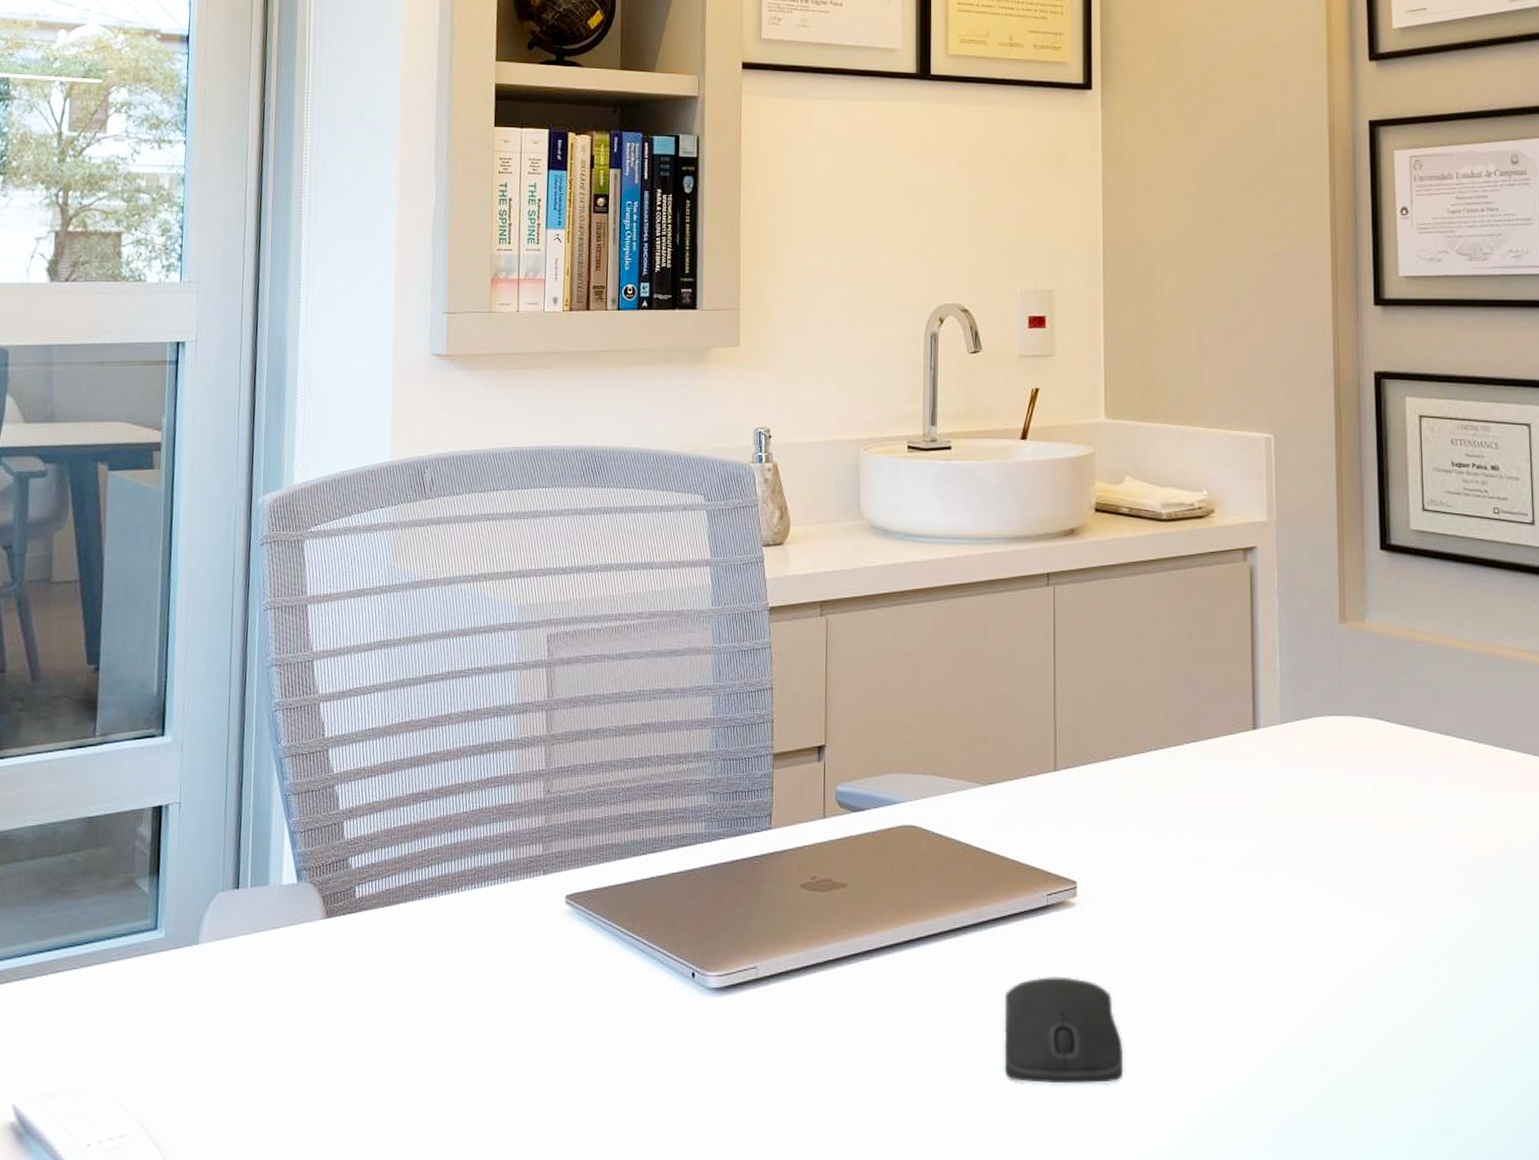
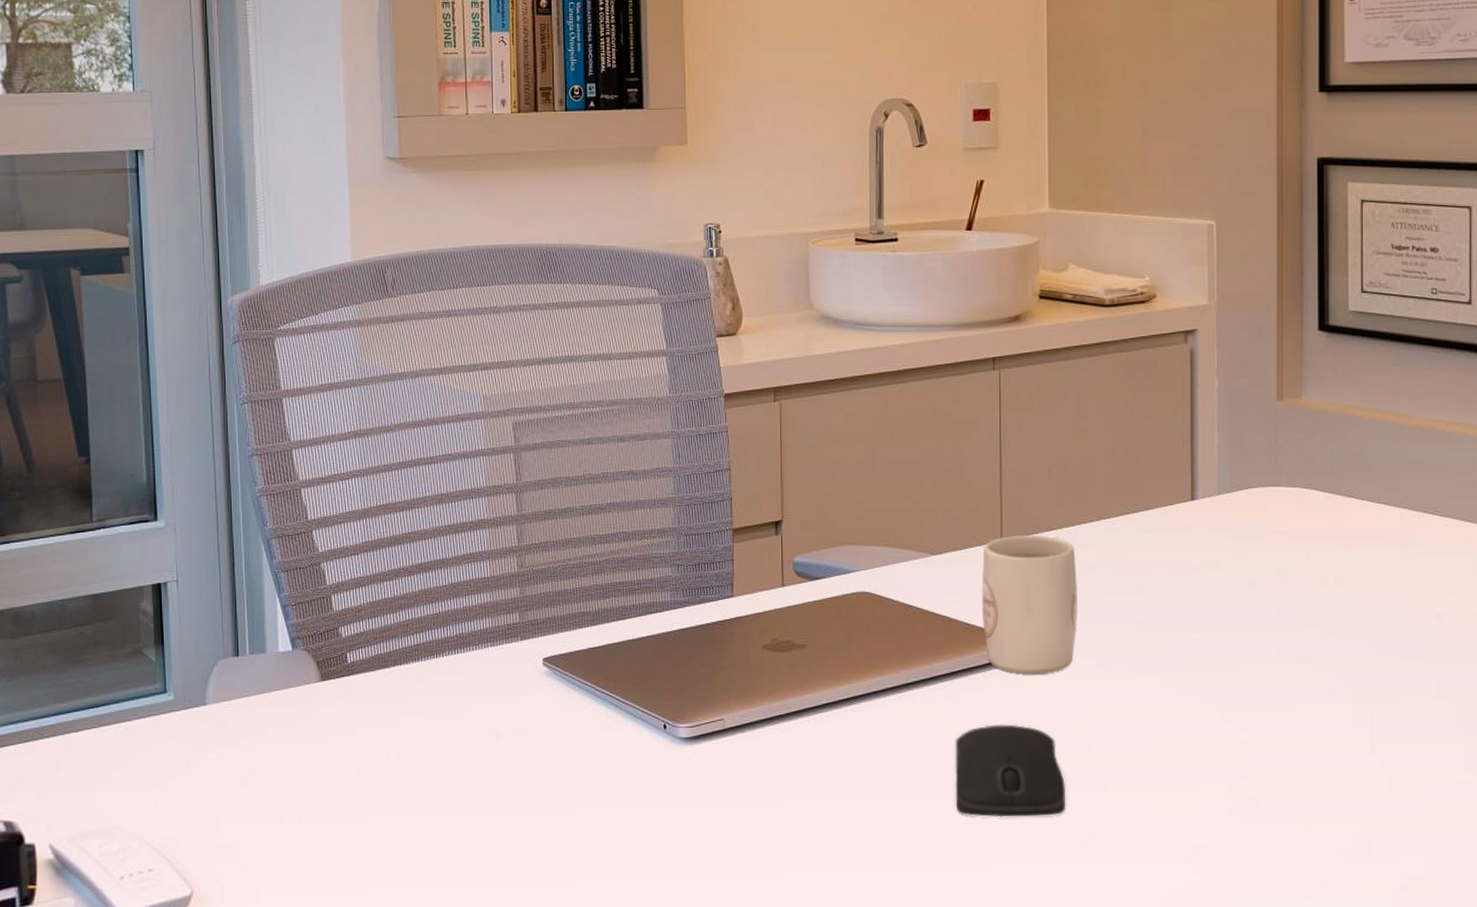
mug: none [1034,765,1135,920] -> present [981,535,1077,675]

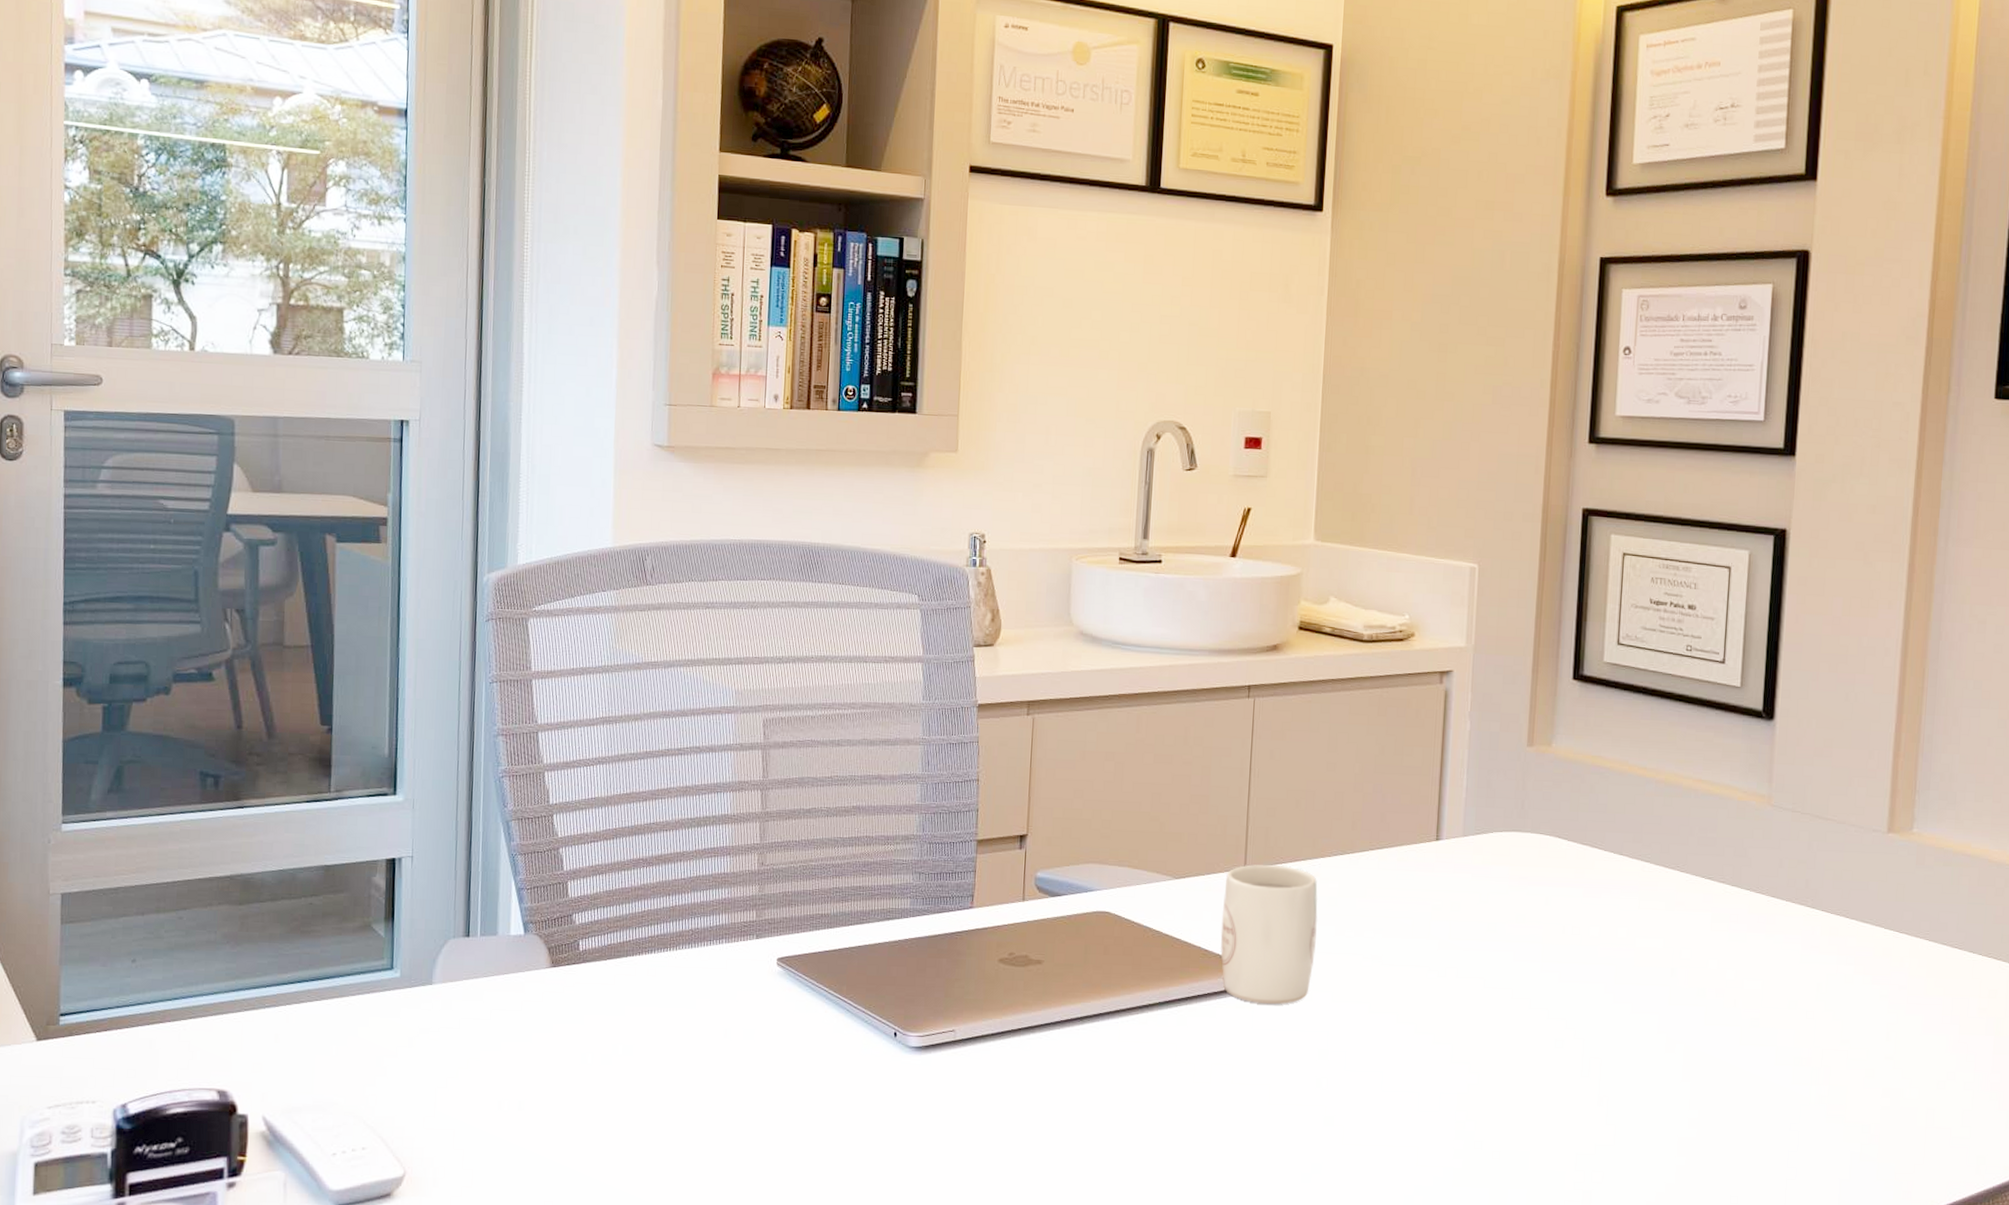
computer mouse: present [955,724,1065,817] -> none [1181,1052,1292,1147]

